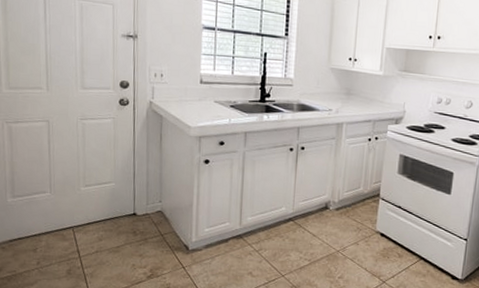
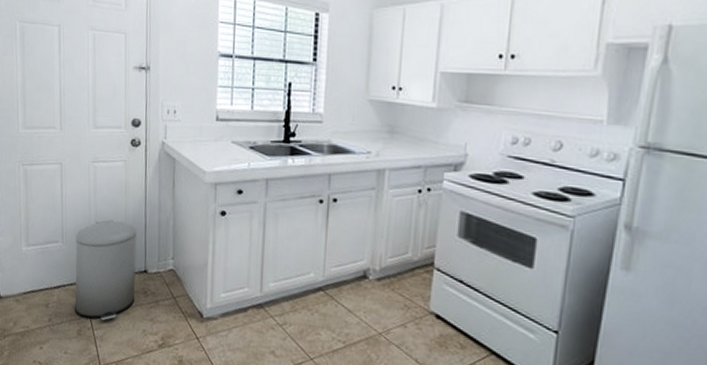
pedal bin: none [63,170,126,260] -> present [74,219,137,321]

